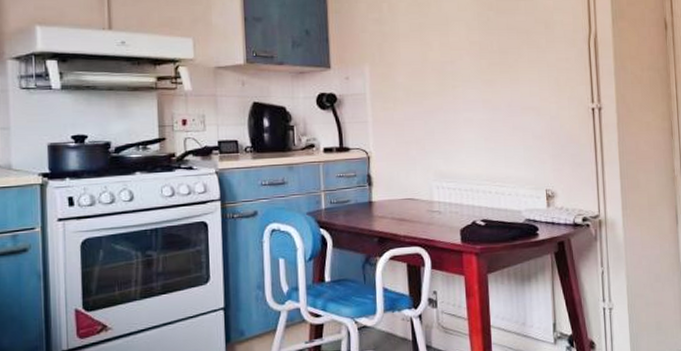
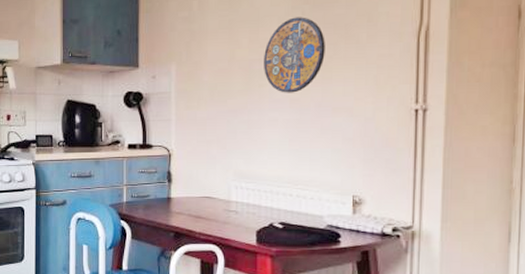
manhole cover: none [455,22,511,94] -> present [264,17,325,93]

